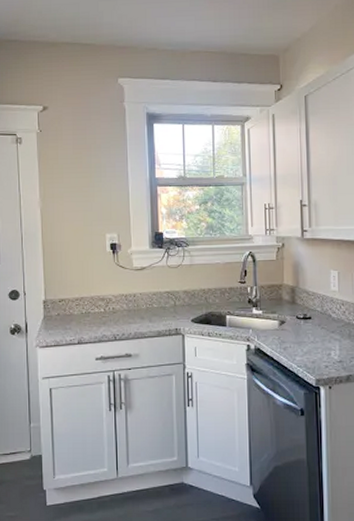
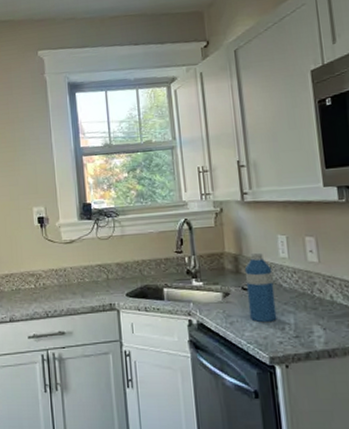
water bottle: none [299,286,325,348] -> present [244,253,277,322]

